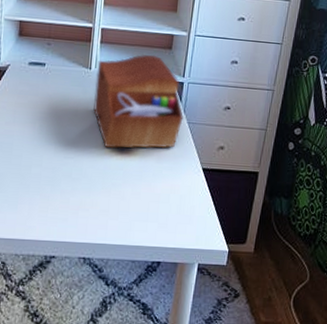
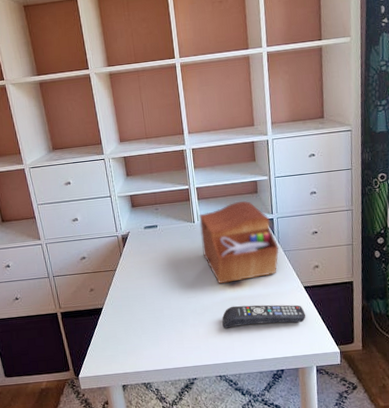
remote control: none [99,176,199,210] -> present [222,304,306,329]

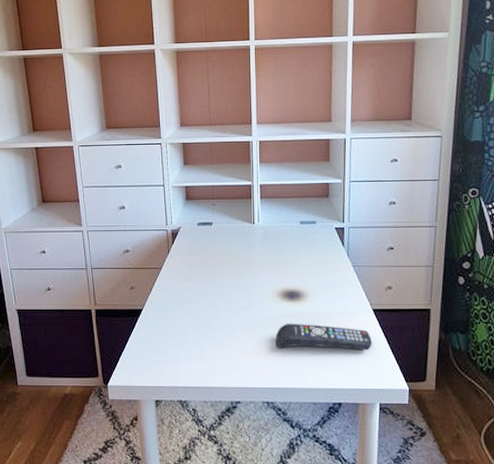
sewing box: present [199,200,279,284] -> none [260,204,348,297]

